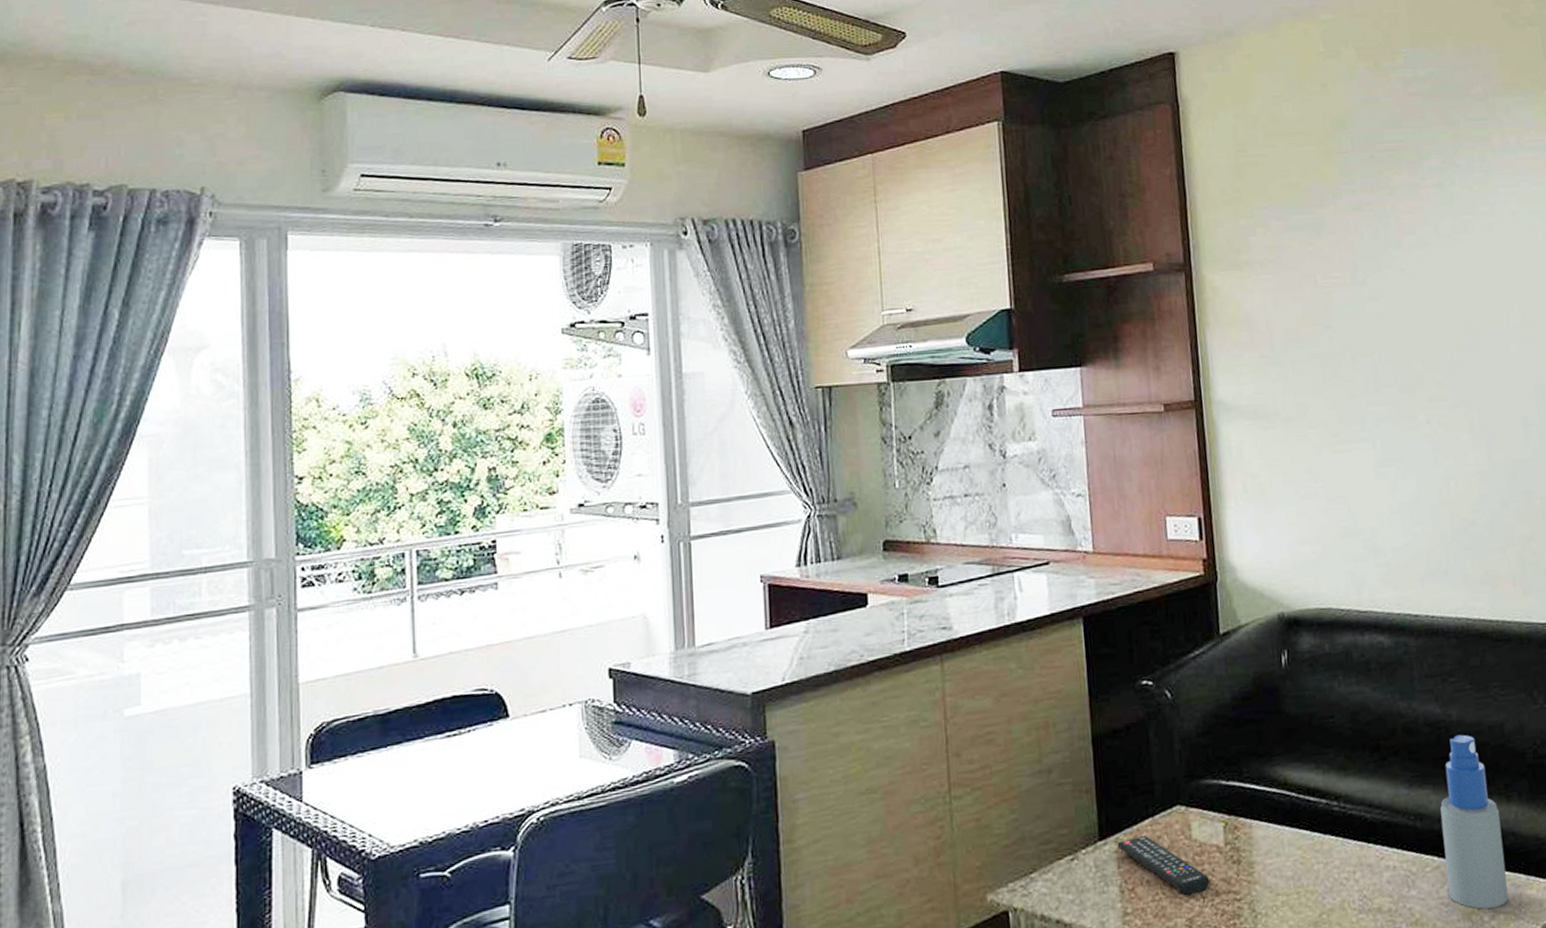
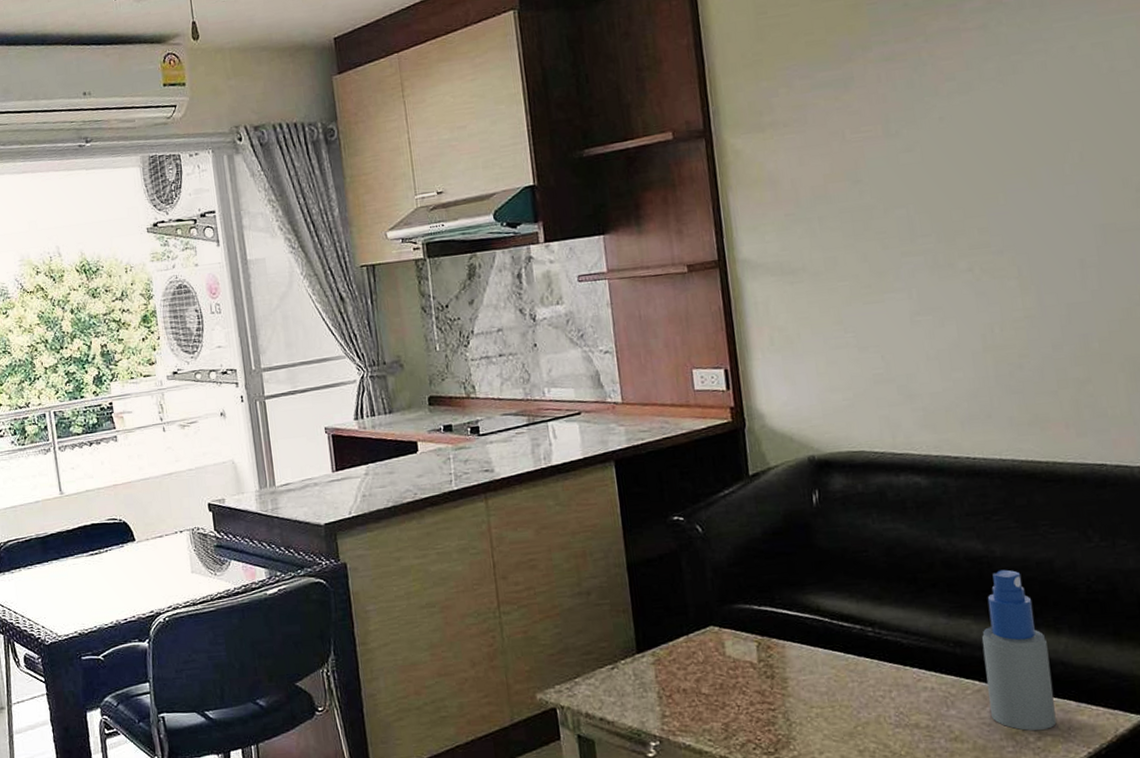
remote control: present [1117,836,1210,896] -> none [654,651,745,704]

